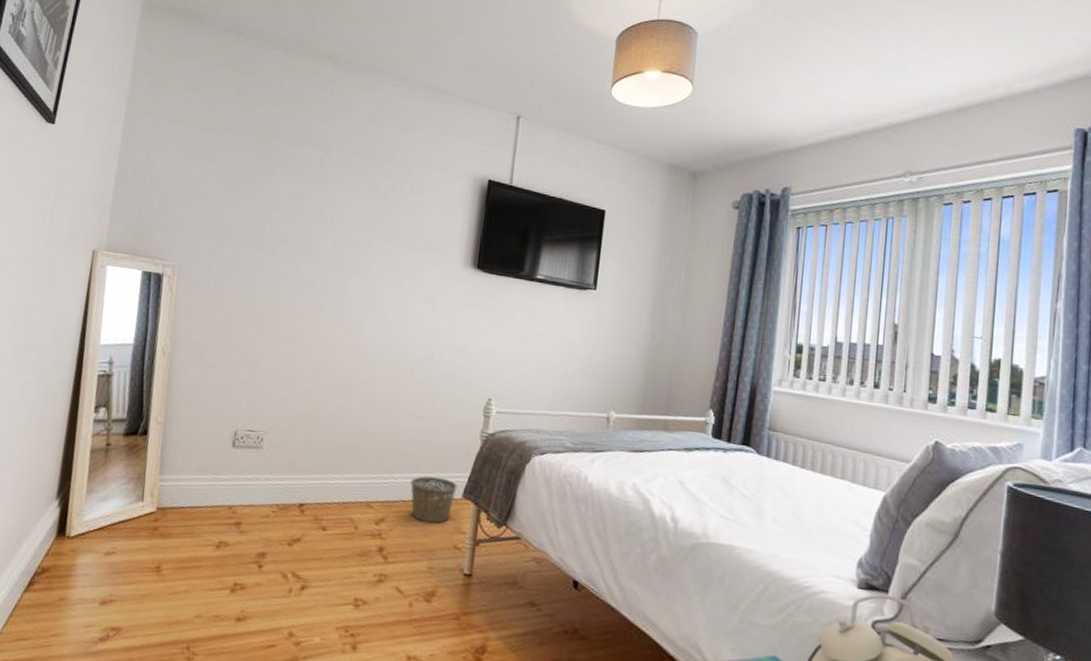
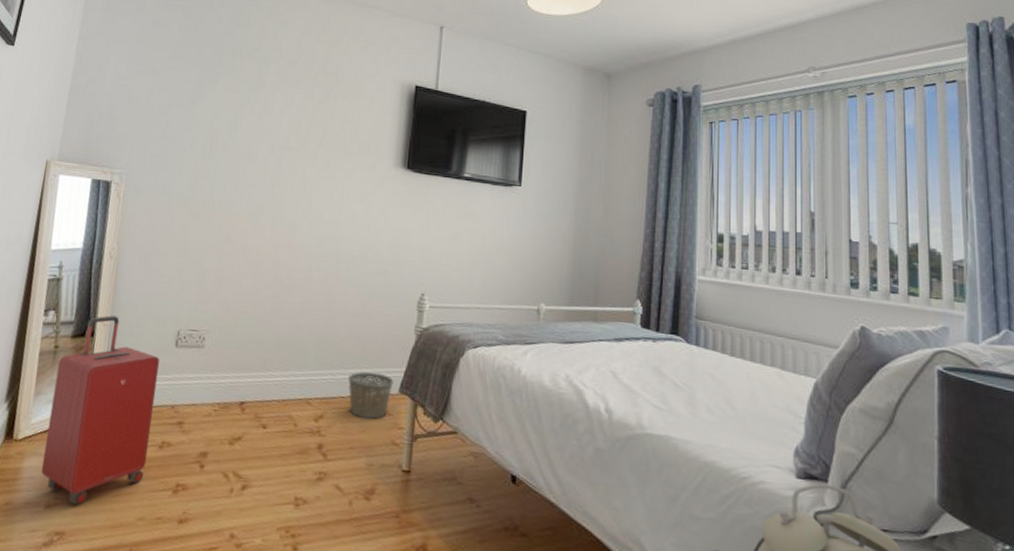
suitcase: none [95,413,217,602] -> present [41,315,160,505]

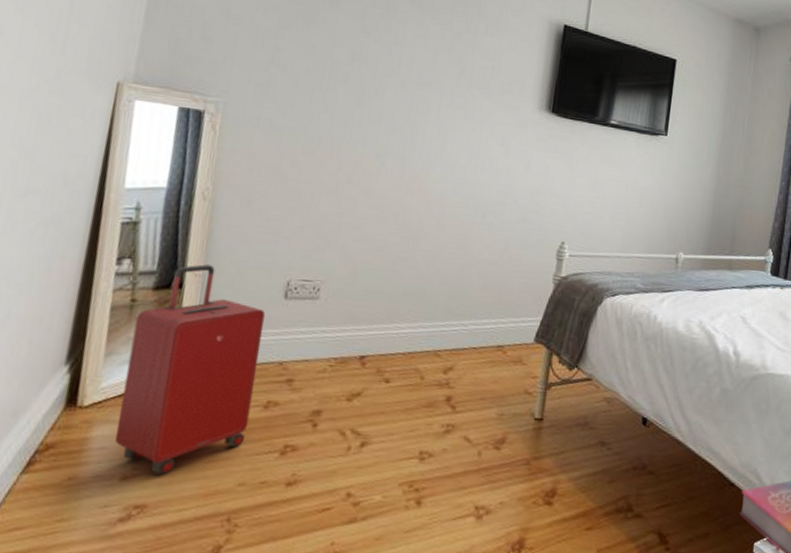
basket: present [347,371,394,419] -> none [480,321,529,369]

